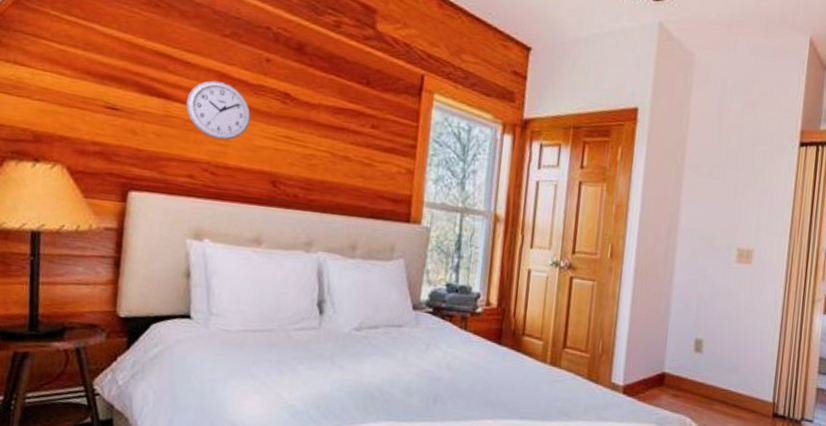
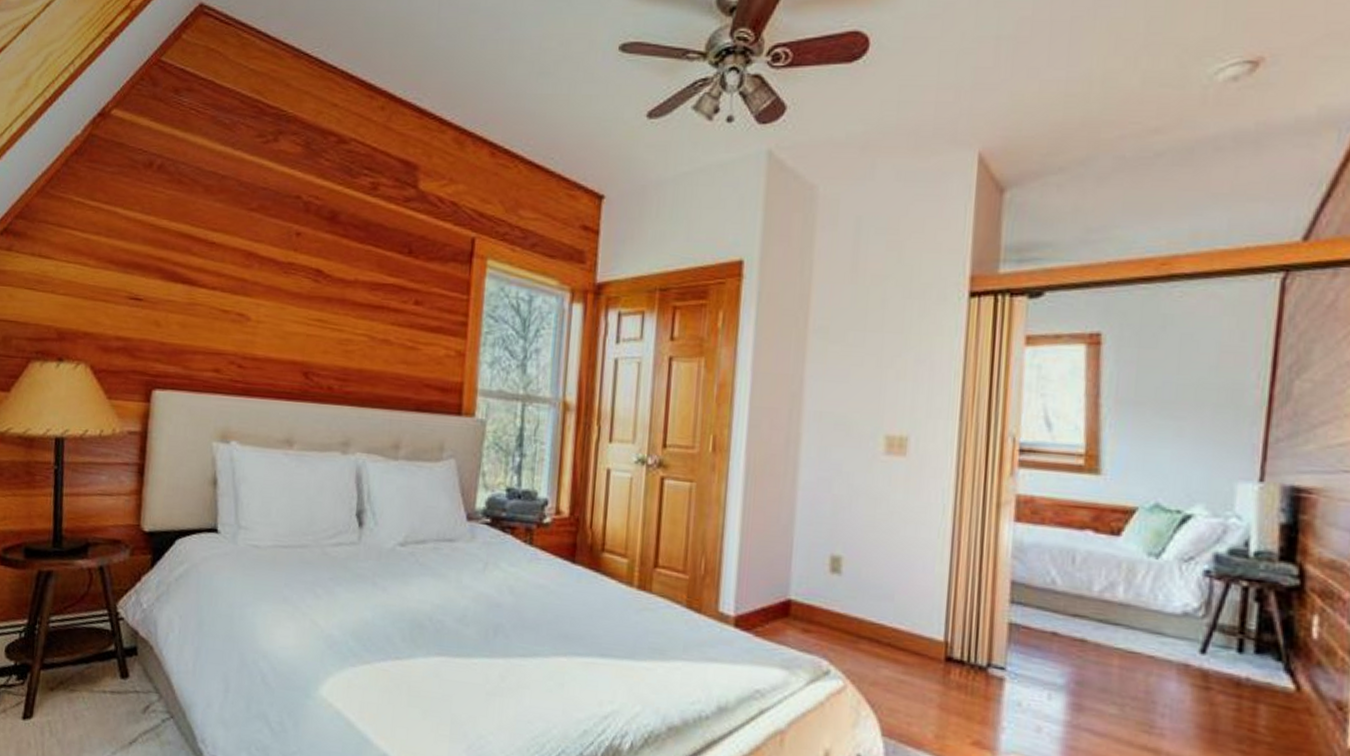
wall clock: present [186,80,251,141] -> none [211,261,281,328]

